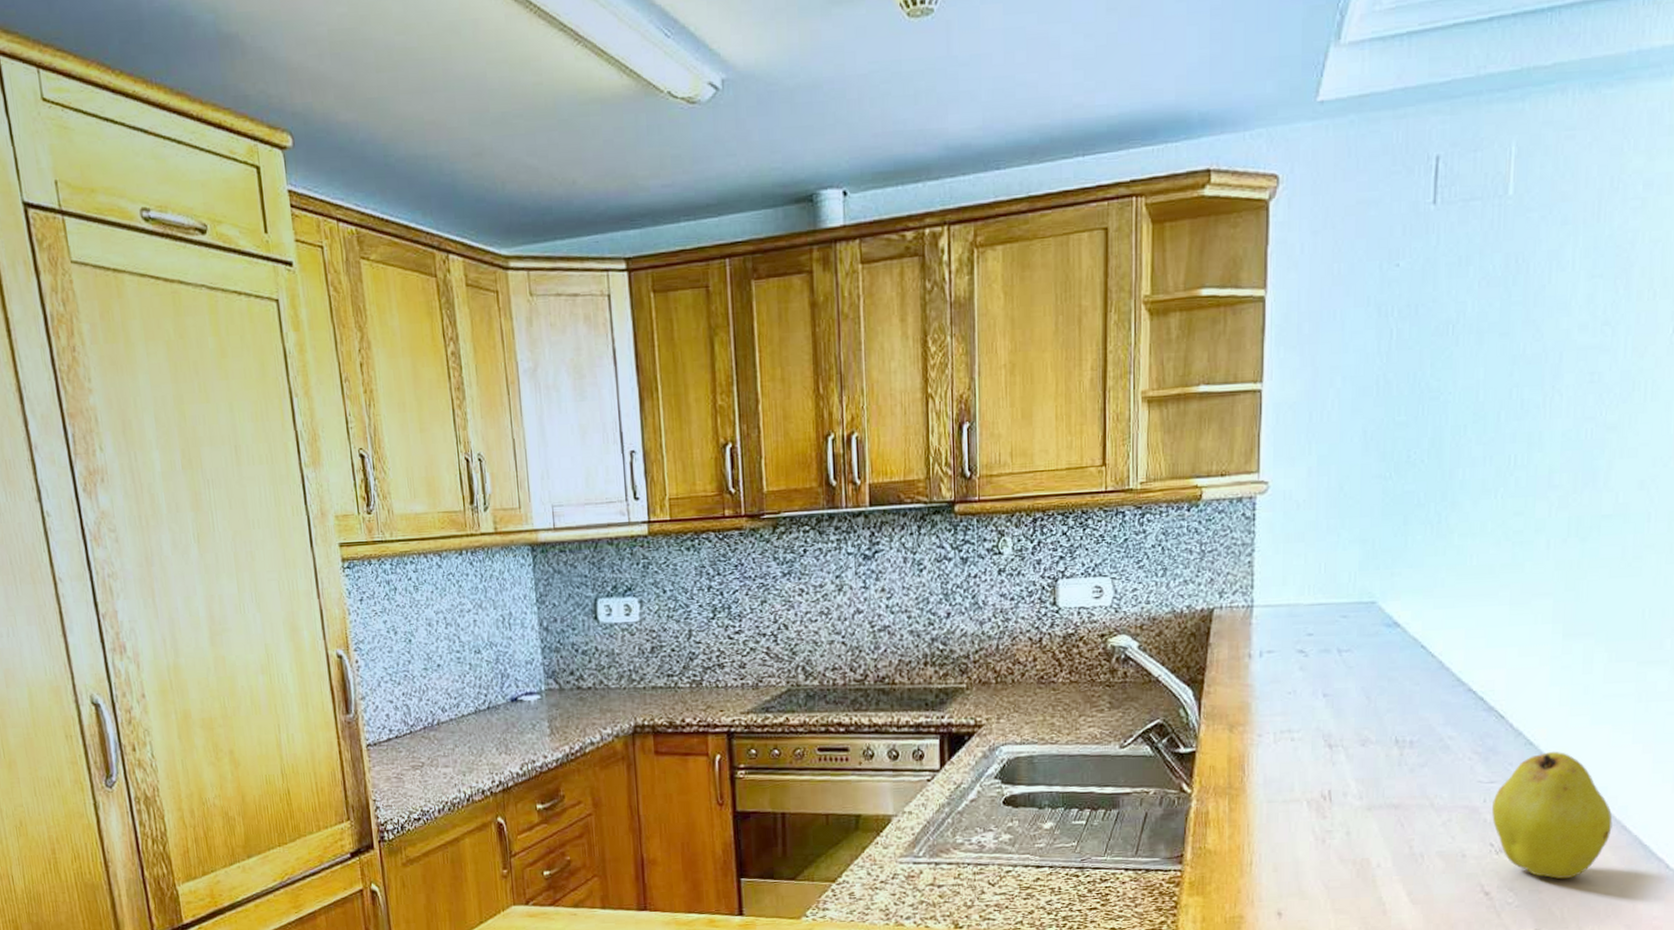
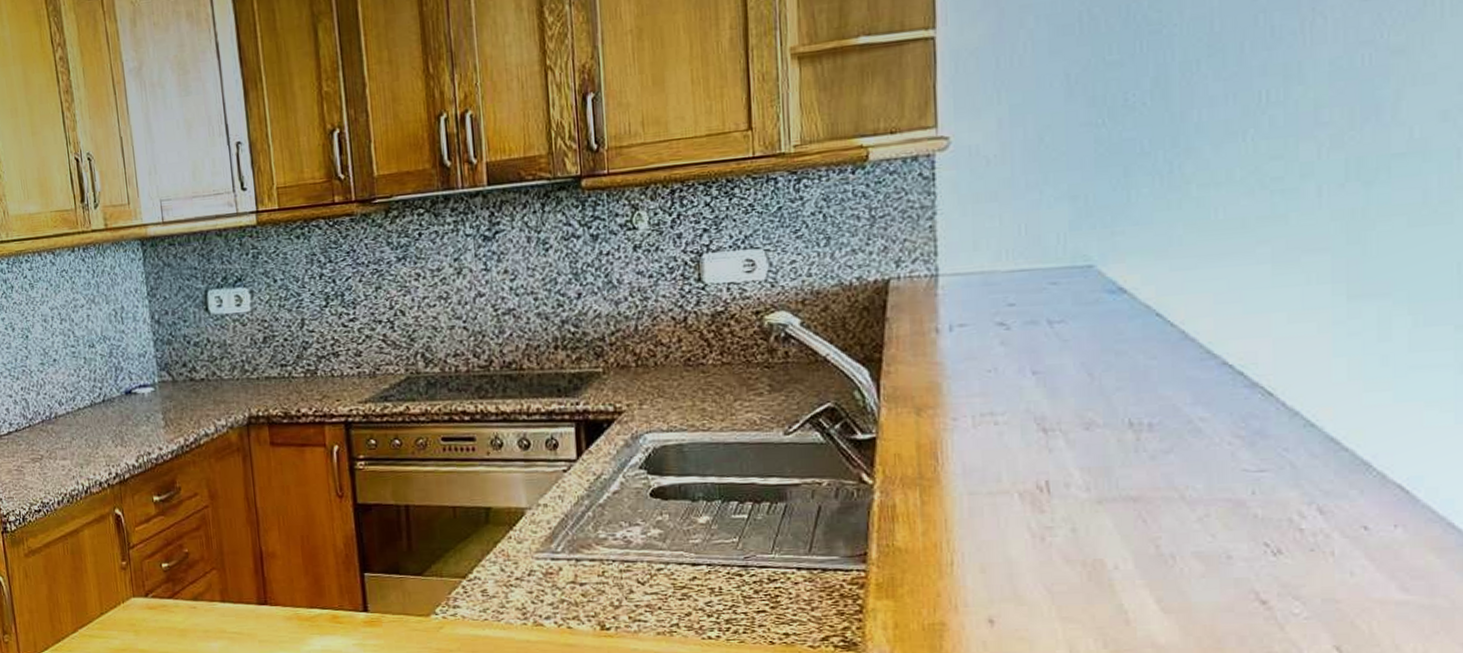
fruit: present [1492,751,1613,880] -> none [1264,433,1434,587]

